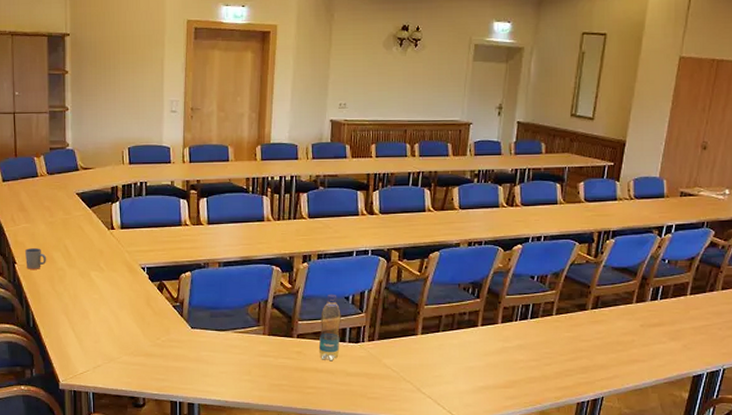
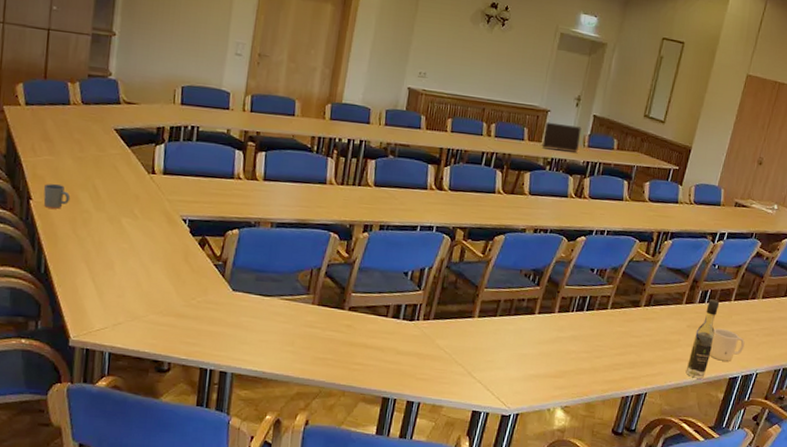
bottle: present [318,294,341,361] -> none [370,267,398,338]
laptop computer: none [466,134,506,162] -> present [540,122,582,153]
bottle: none [644,296,674,379] -> present [686,299,720,379]
mug: none [669,325,707,359] -> present [710,328,745,362]

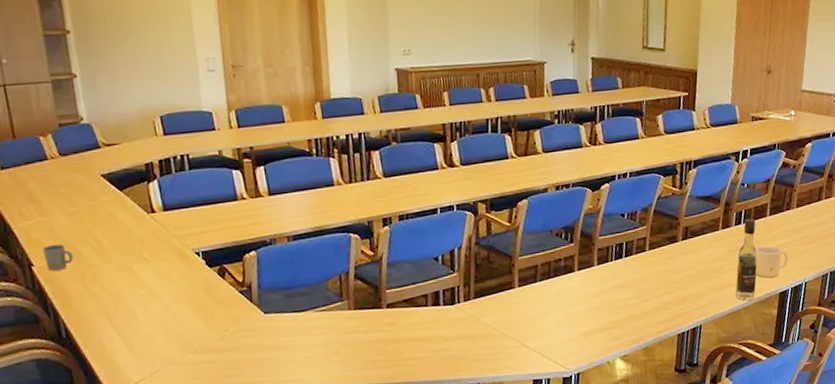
laptop computer: present [540,122,582,153] -> none [543,72,583,103]

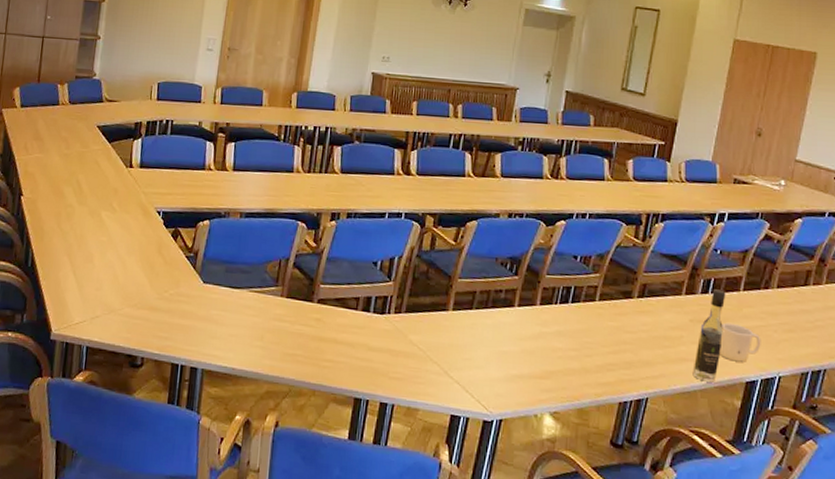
mug: present [42,244,74,271] -> none [33,180,57,204]

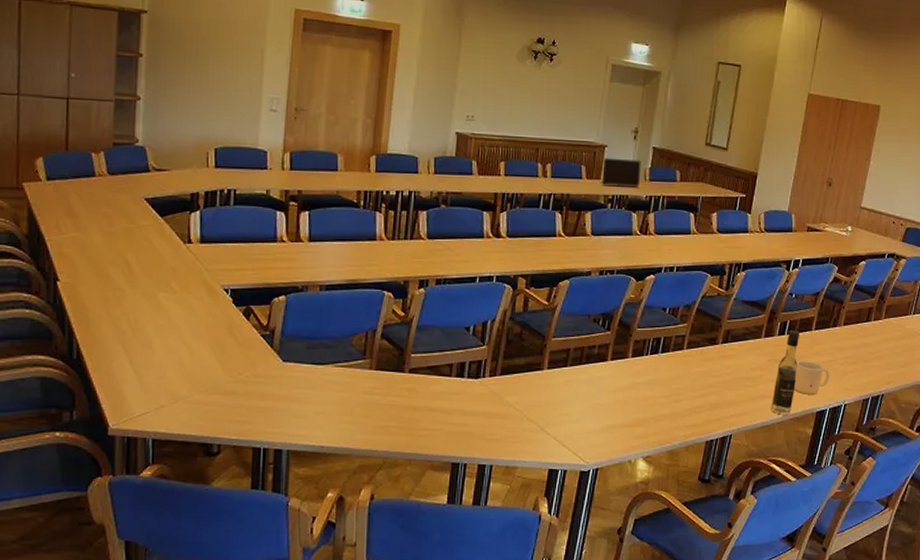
laptop computer: none [510,100,554,131] -> present [600,157,641,187]

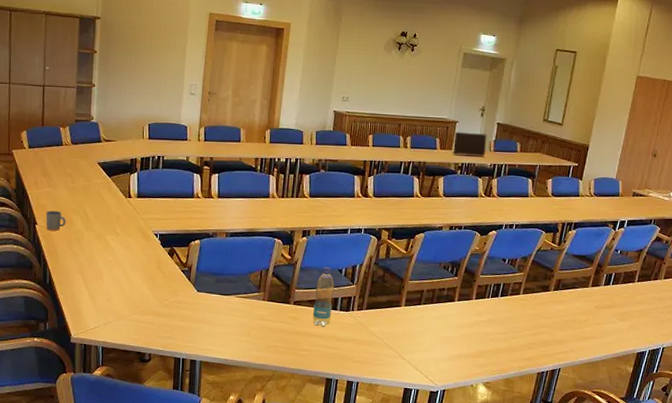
mug: none [71,262,101,289] -> present [45,211,66,231]
bottle: none [433,323,460,399] -> present [312,266,335,327]
bottle: present [771,330,800,415] -> none [596,282,624,354]
mug: present [794,360,830,394] -> none [617,307,650,338]

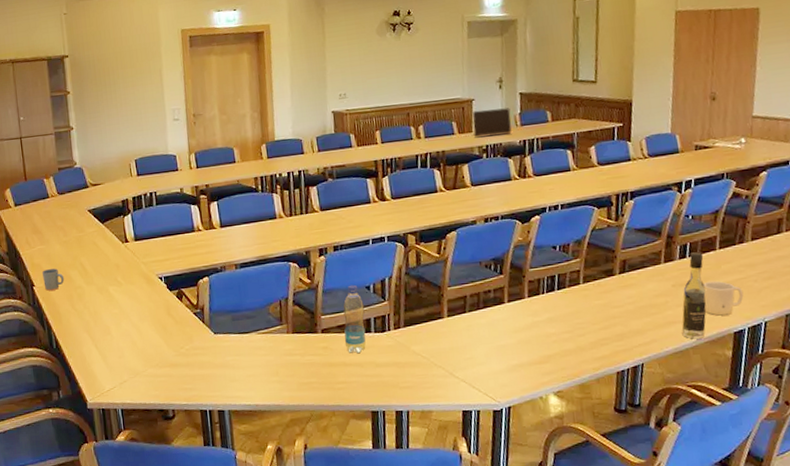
bottle: none [596,282,624,354] -> present [681,252,707,339]
mug: none [617,307,650,338] -> present [703,280,744,316]

